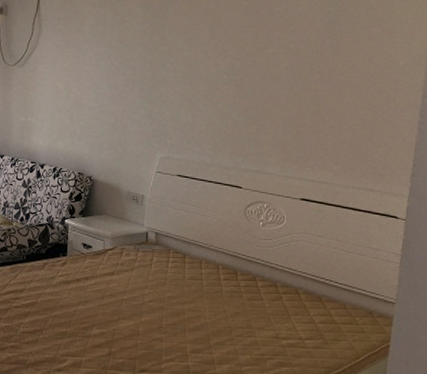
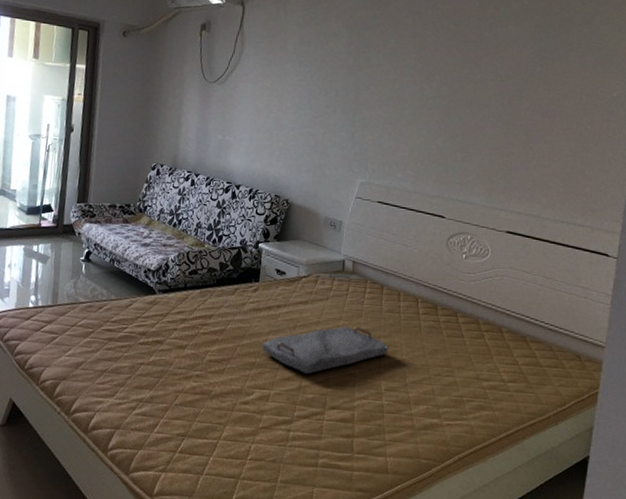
serving tray: none [72,294,193,341] -> present [262,326,389,375]

